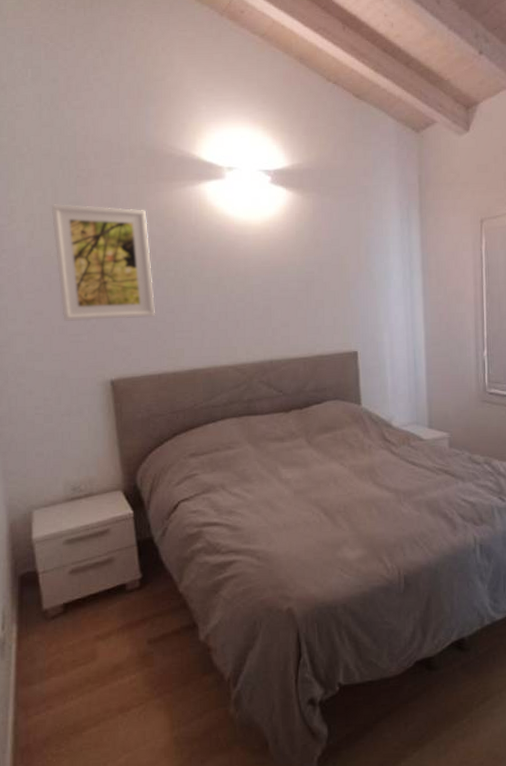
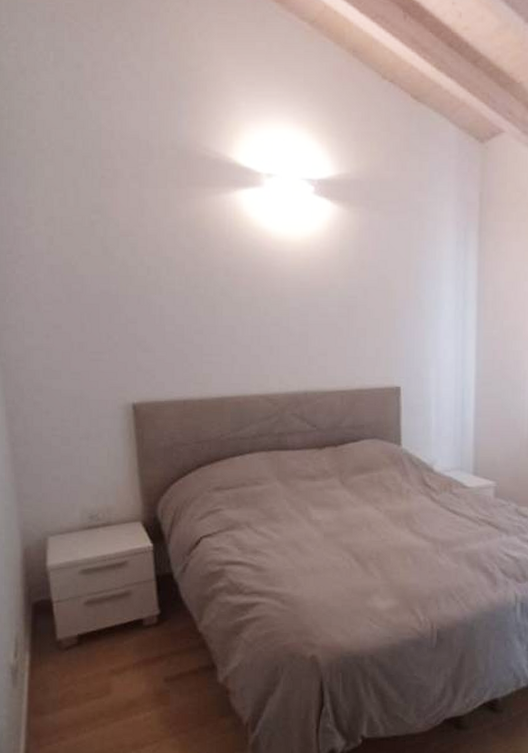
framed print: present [51,204,156,321] -> none [72,207,183,338]

